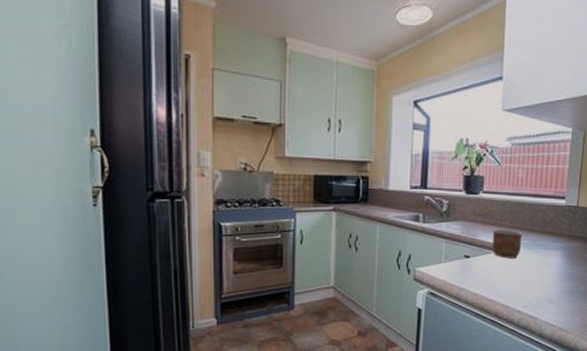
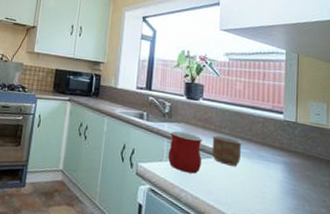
mug: none [446,230,482,271] -> present [167,131,202,174]

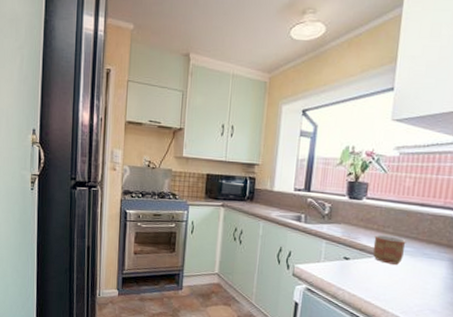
mug: present [167,131,202,174] -> none [325,232,363,273]

